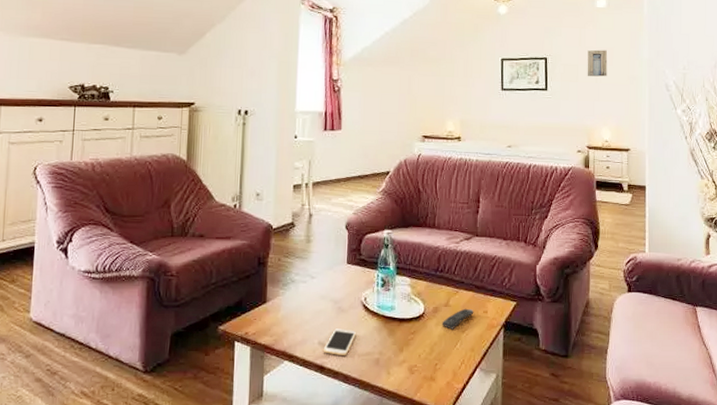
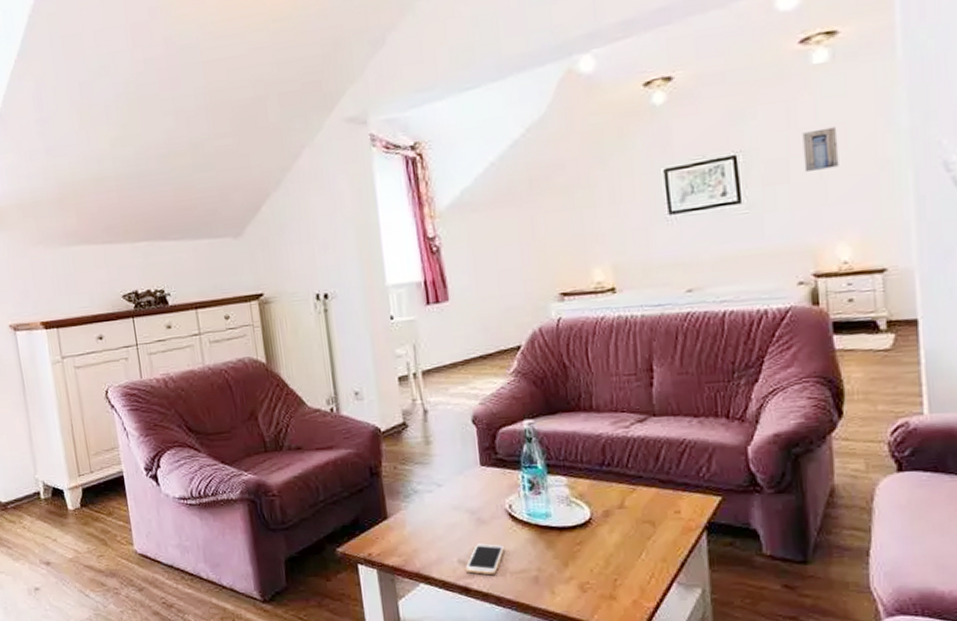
remote control: present [441,308,474,330] -> none [617,509,661,537]

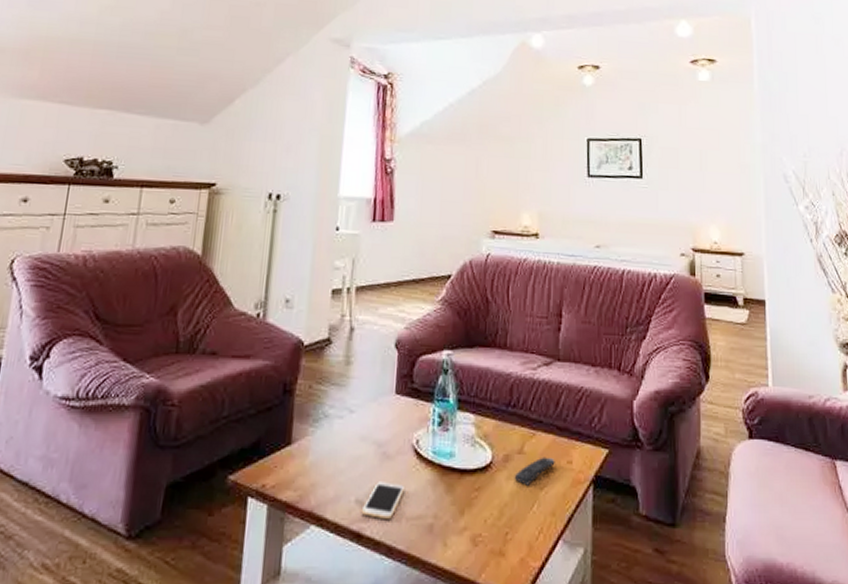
remote control: none [617,509,661,537] -> present [514,457,555,486]
wall art: present [802,127,839,172] -> none [689,131,714,164]

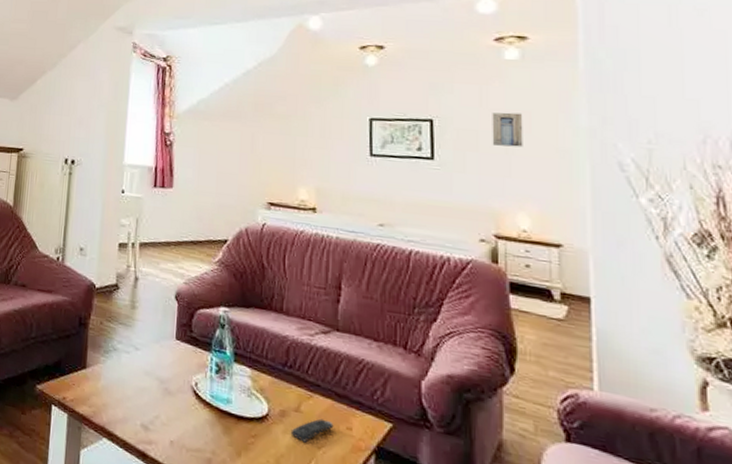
smartphone: present [361,481,406,520] -> none [146,412,186,447]
wall art: none [689,131,714,164] -> present [492,112,523,148]

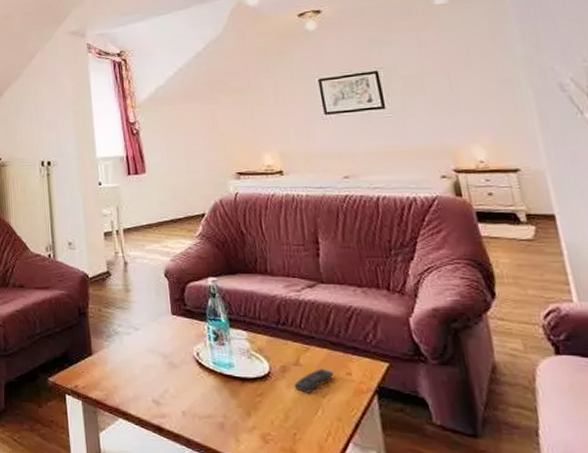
wall art: present [492,112,523,148] -> none [432,52,467,86]

